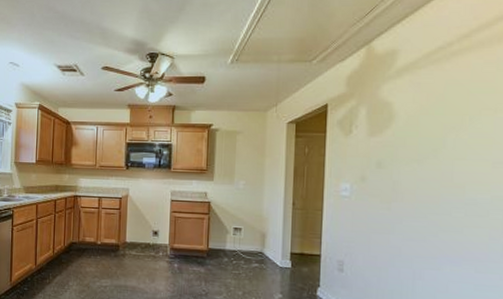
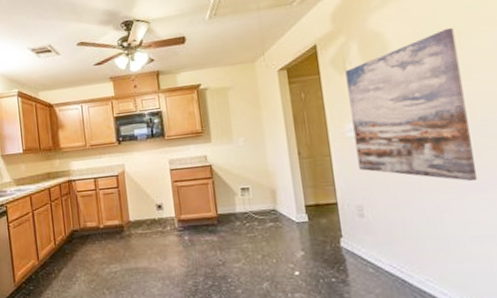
wall art: none [346,107,460,255] -> present [345,27,478,182]

